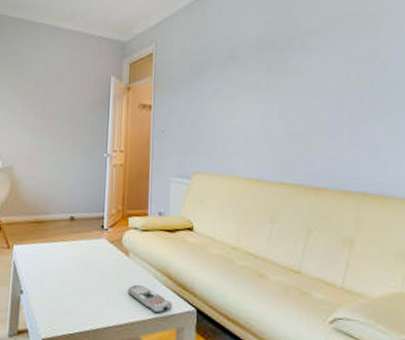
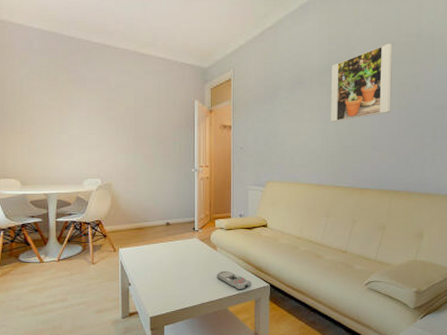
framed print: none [271,13,350,104] -> present [331,43,392,122]

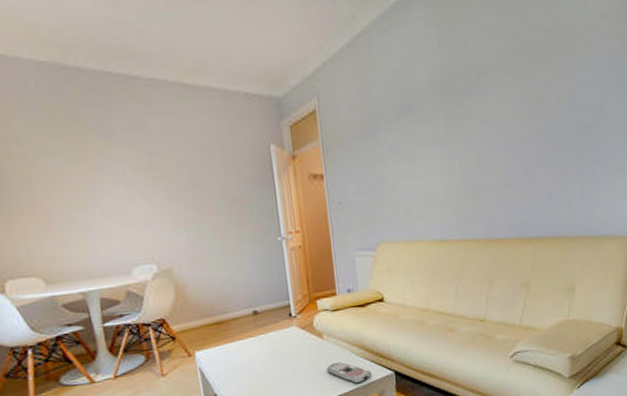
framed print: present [331,43,392,122] -> none [447,43,527,157]

